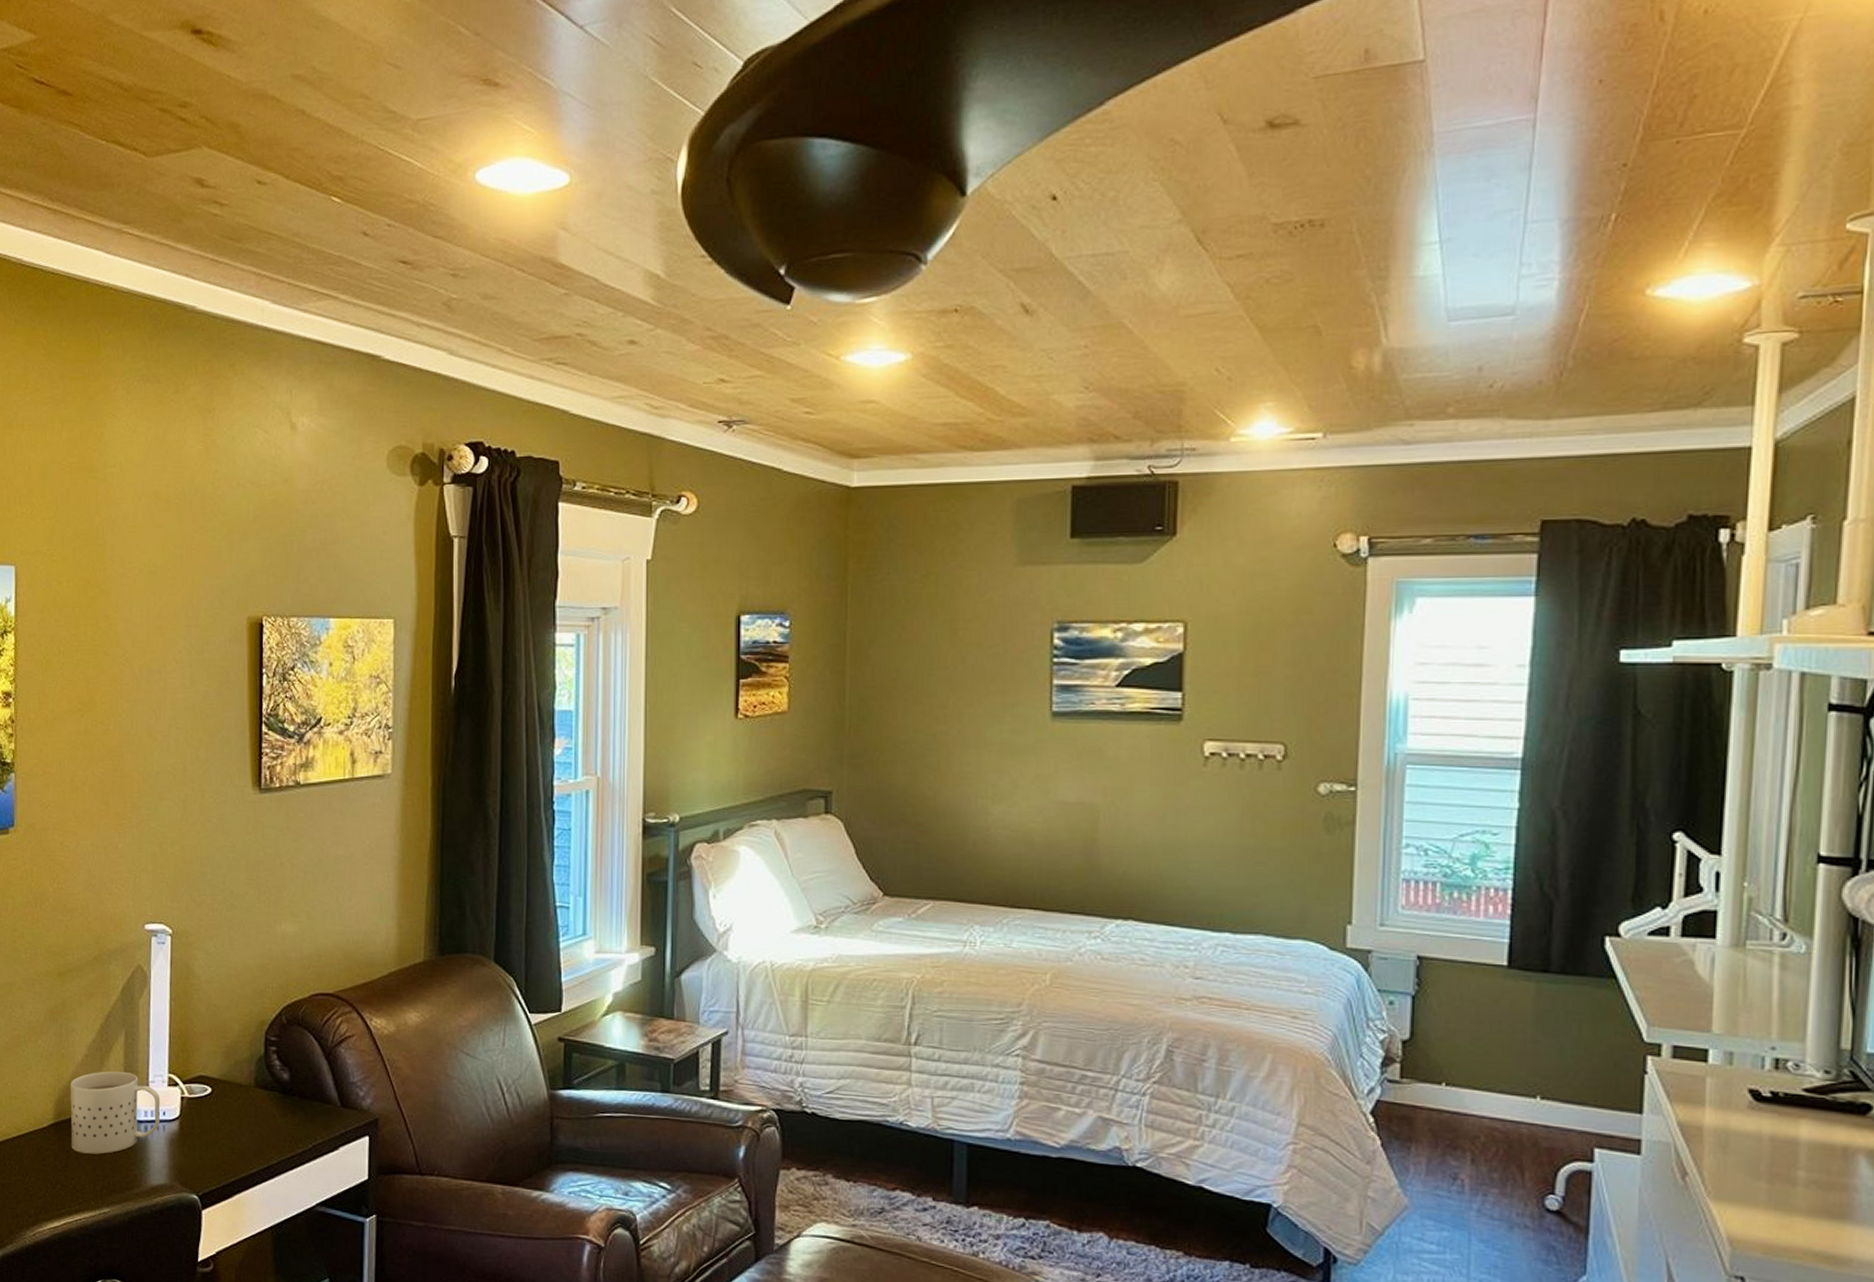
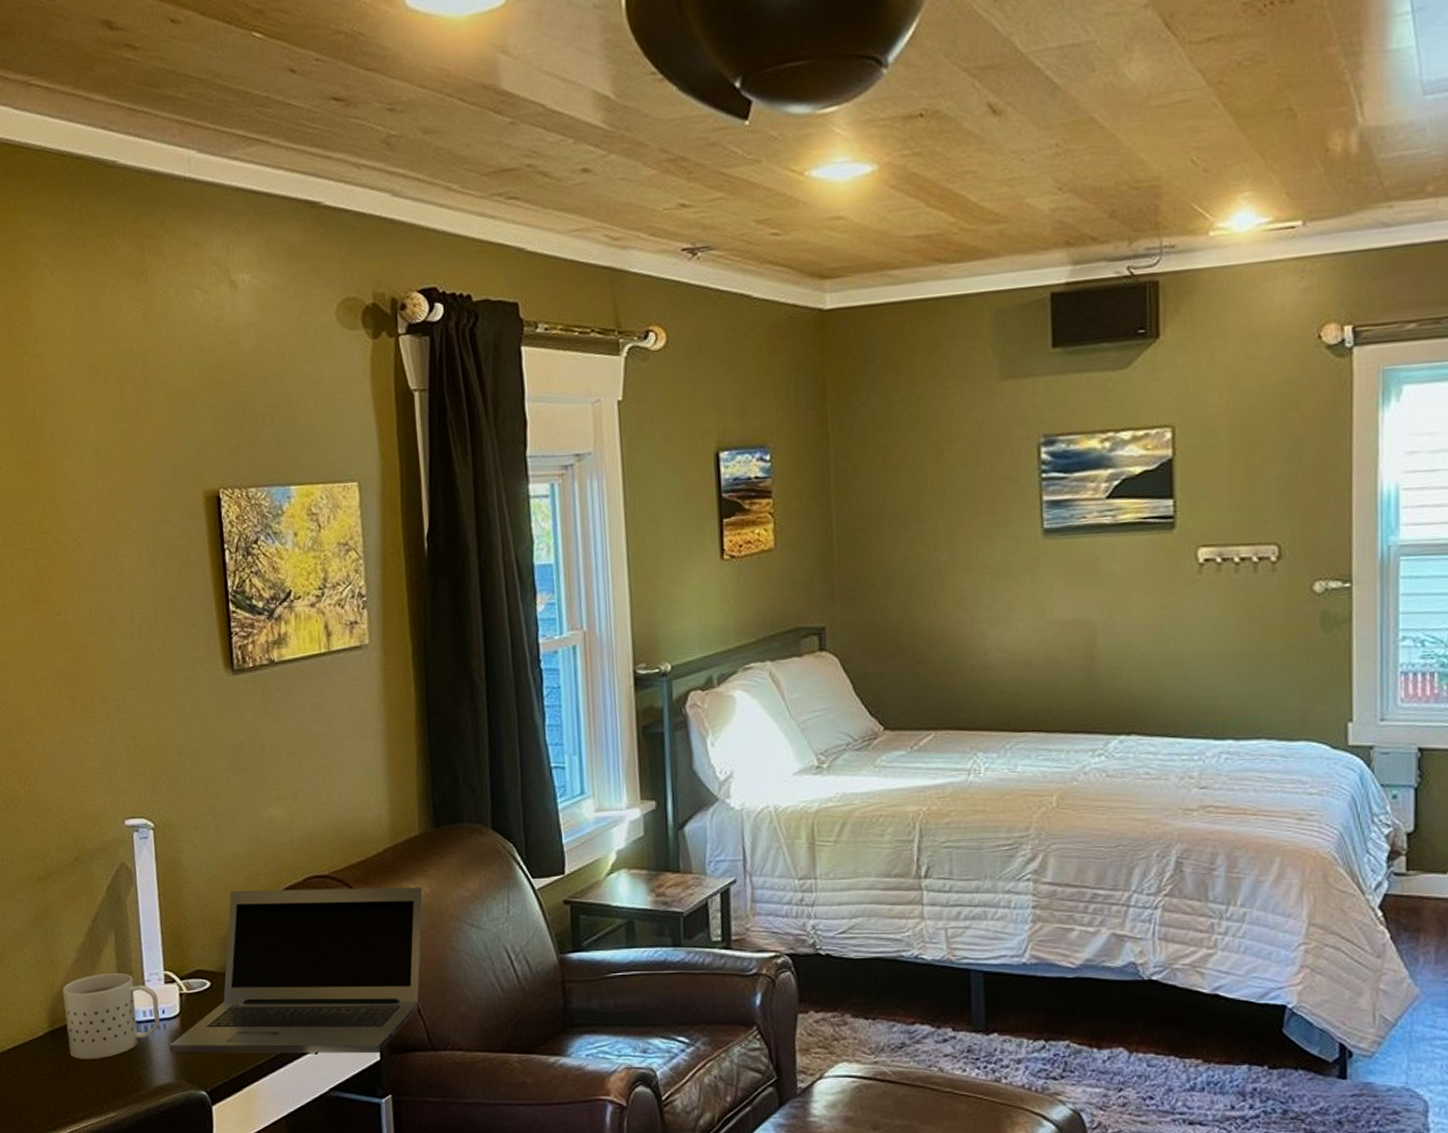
laptop: none [166,1001,423,1173] -> present [169,887,423,1054]

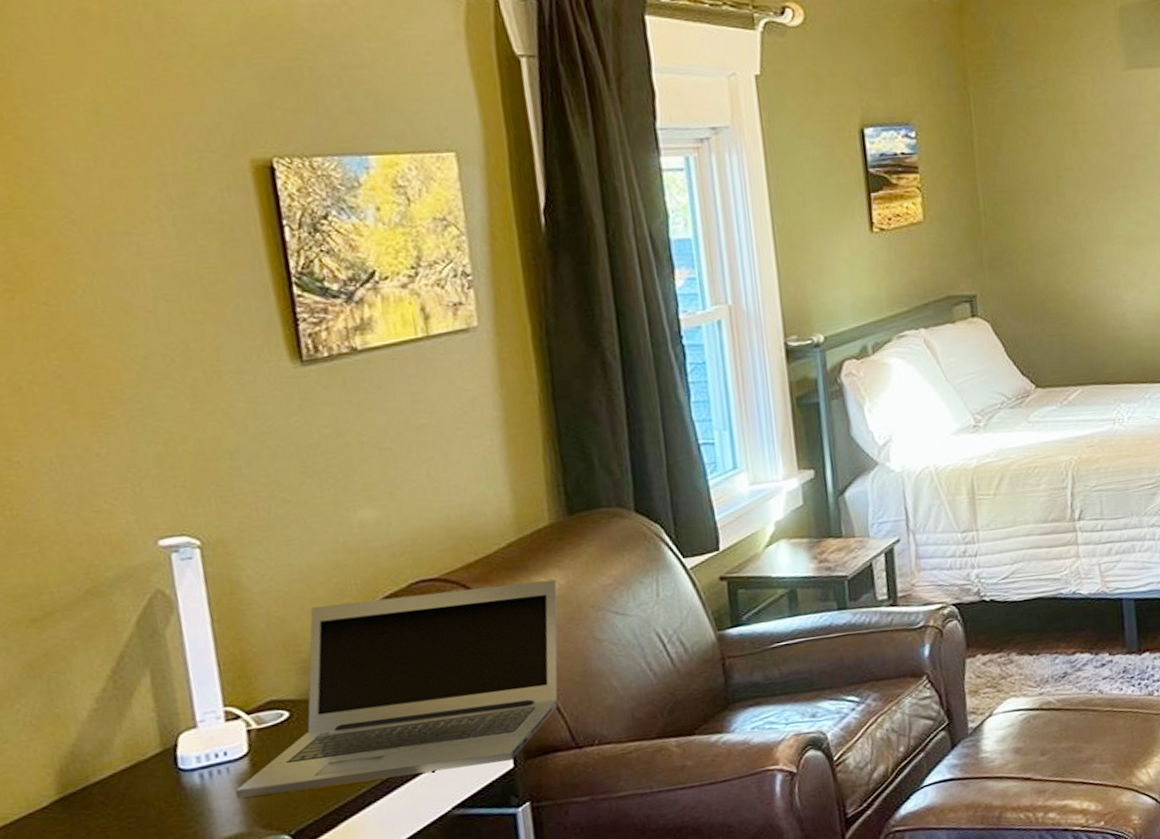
mug: present [63,972,160,1059] -> none [76,716,221,825]

